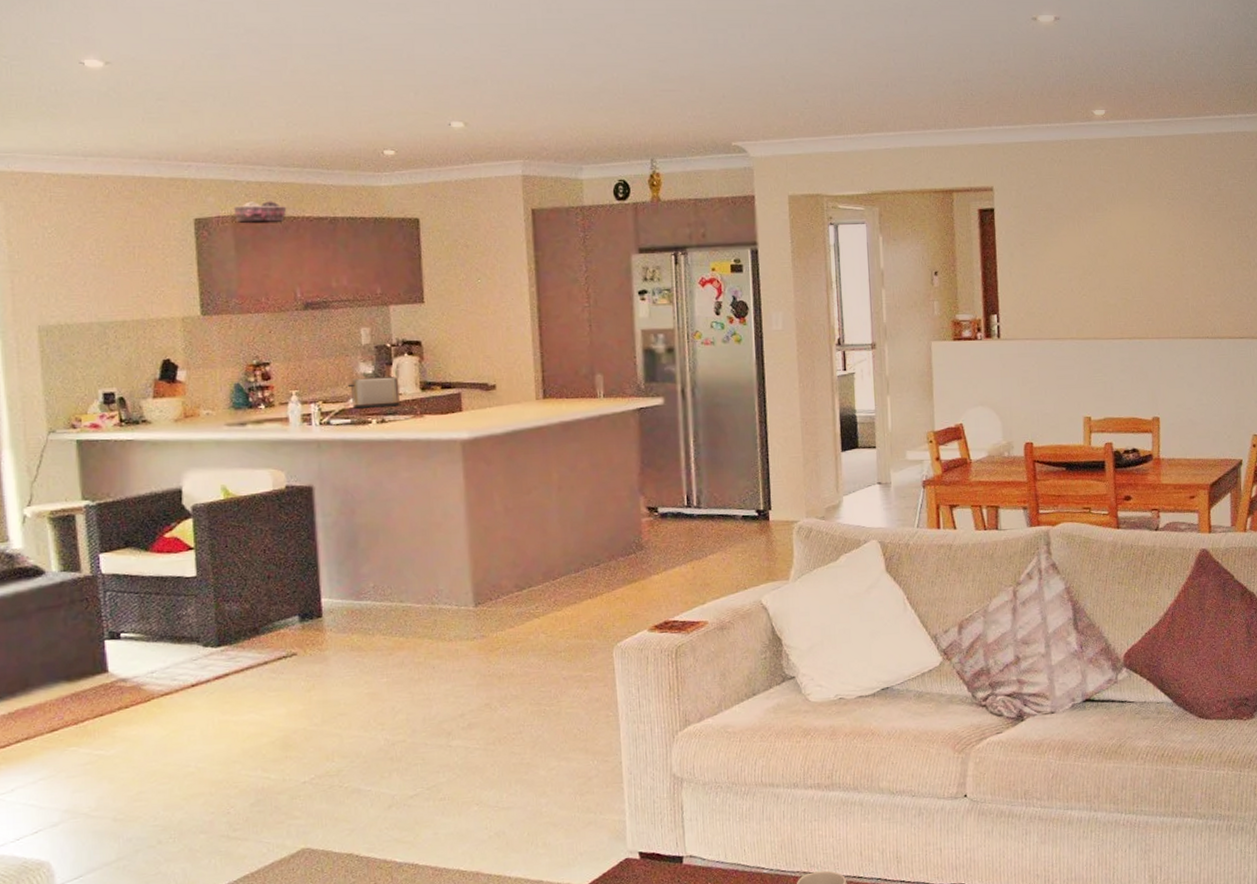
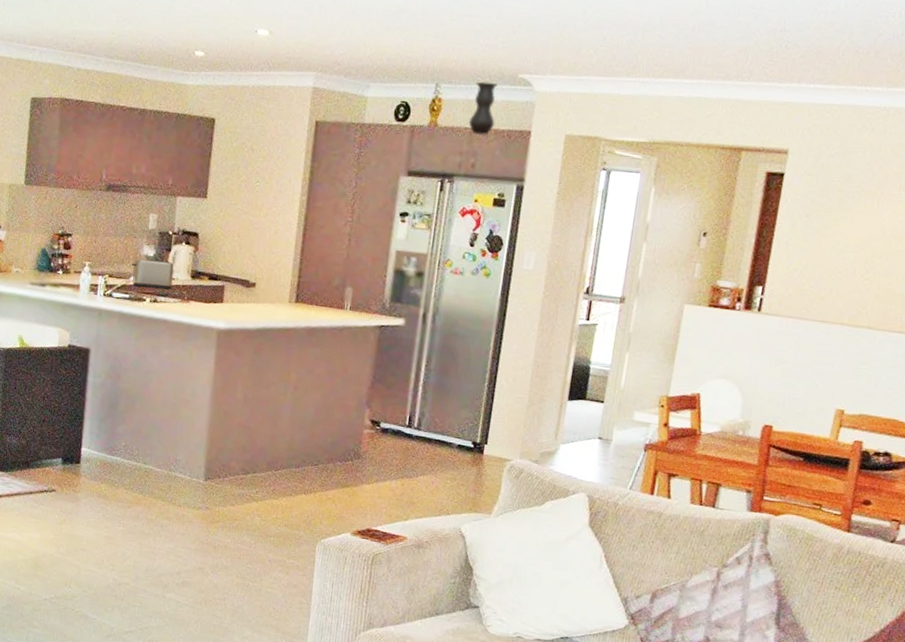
decorative basket: present [234,200,287,224] -> none [63,87,106,110]
vase: none [691,152,718,206] -> present [468,81,498,136]

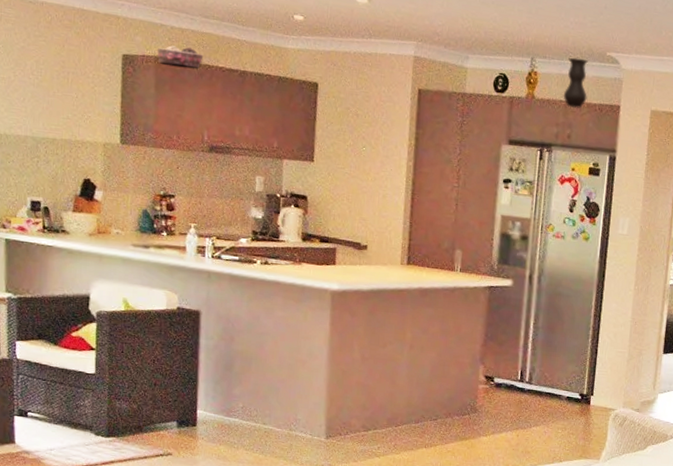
decorative basket: none [63,87,106,110] -> present [157,45,204,70]
toaster: present [131,258,174,290] -> none [239,220,284,252]

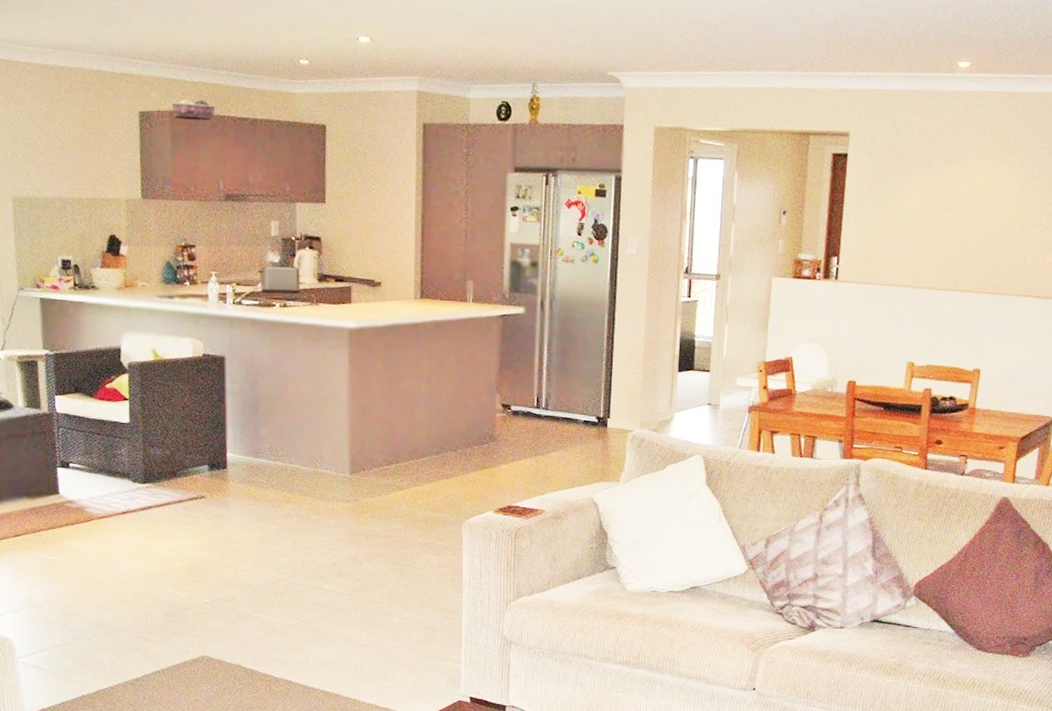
toaster: none [239,220,284,252] -> present [257,265,300,294]
vase: present [563,57,588,109] -> none [566,80,590,131]

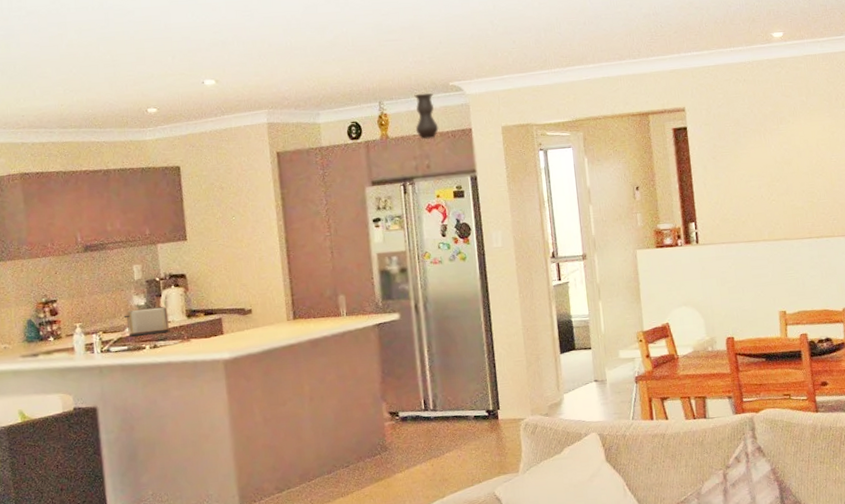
decorative basket: present [172,99,215,121] -> none [22,158,67,180]
vase: none [566,80,590,131] -> present [414,93,439,140]

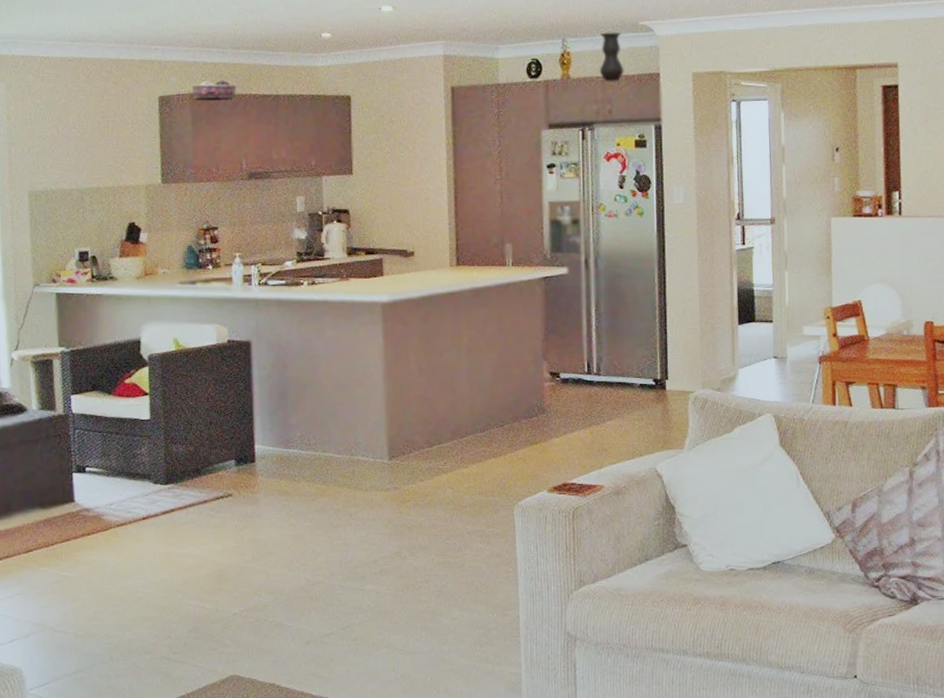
decorative basket: none [22,158,67,180] -> present [192,79,237,101]
toaster: present [123,306,169,338] -> none [283,242,328,272]

